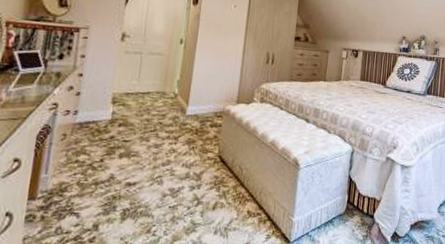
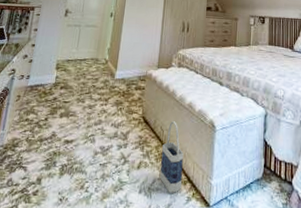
bag: none [237,160,264,232] -> present [160,121,184,193]

